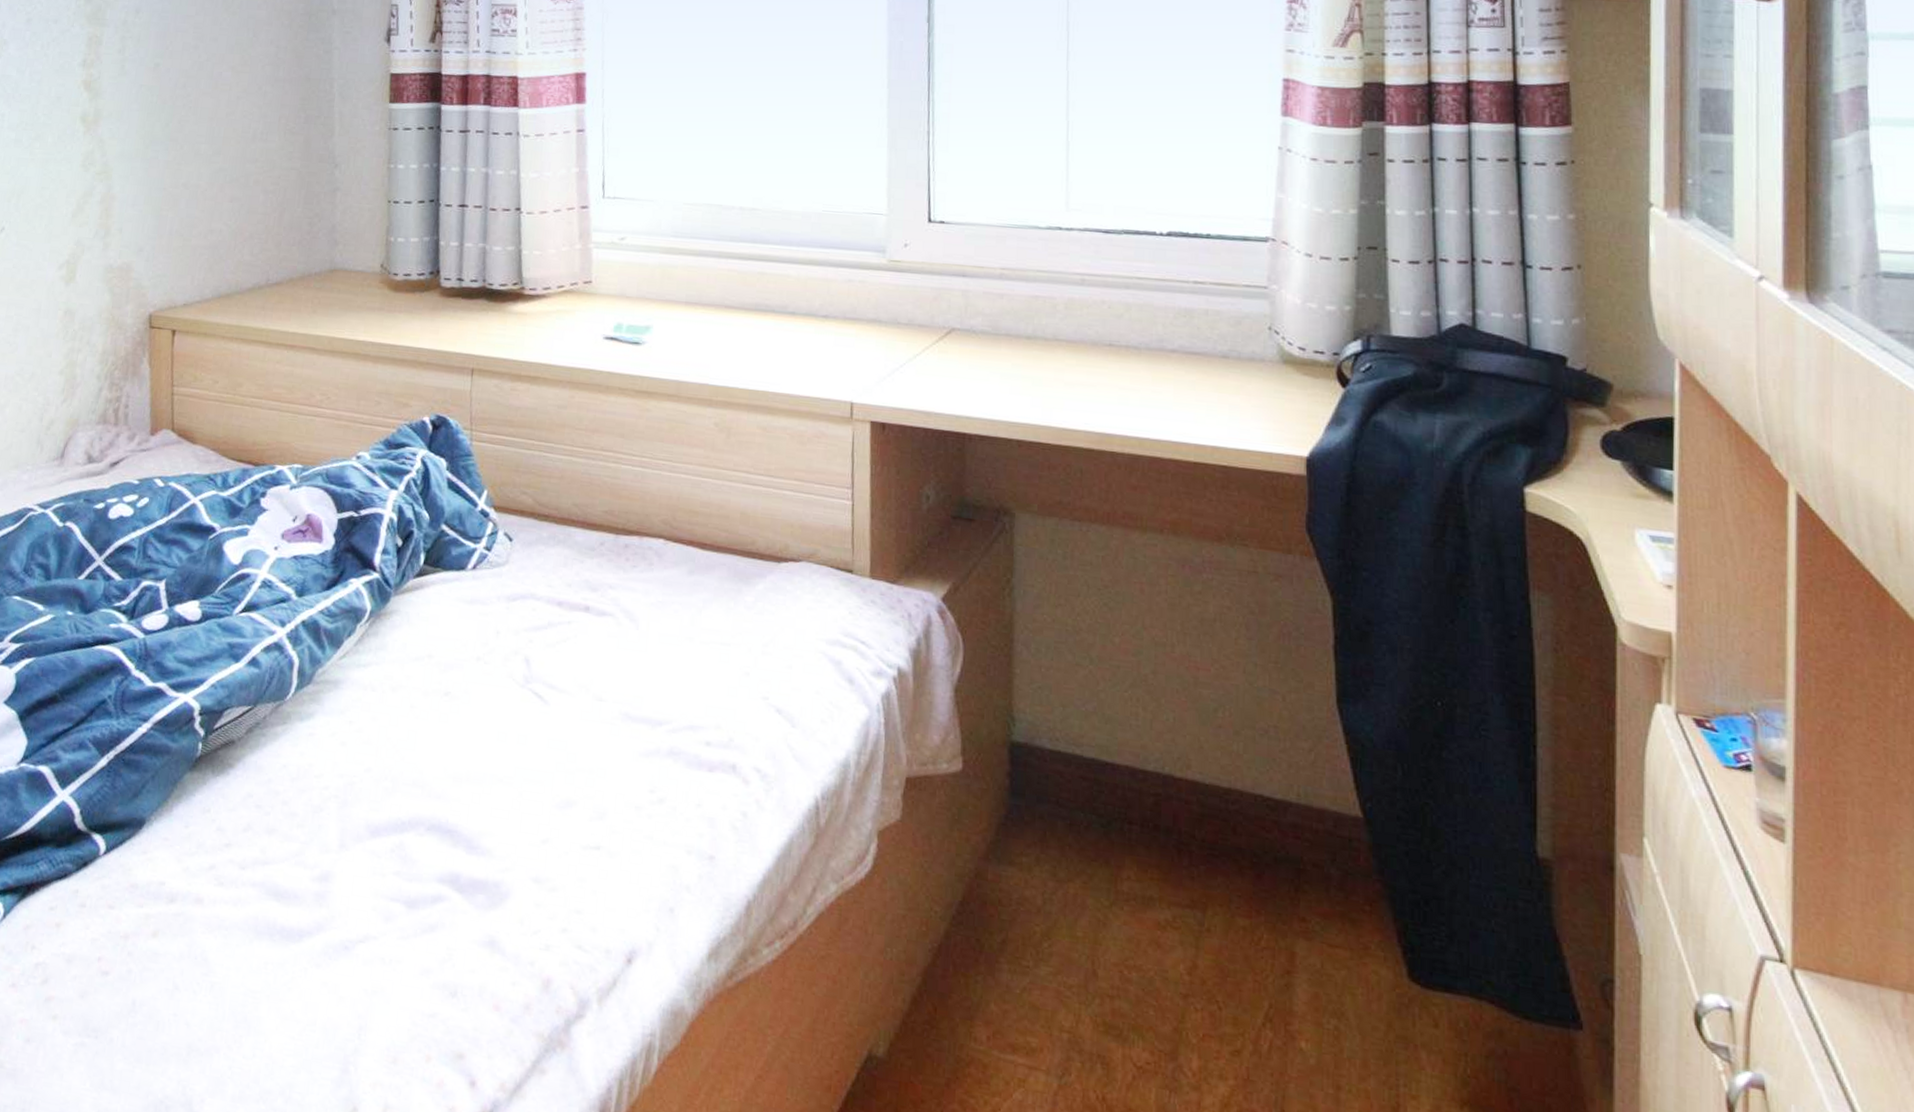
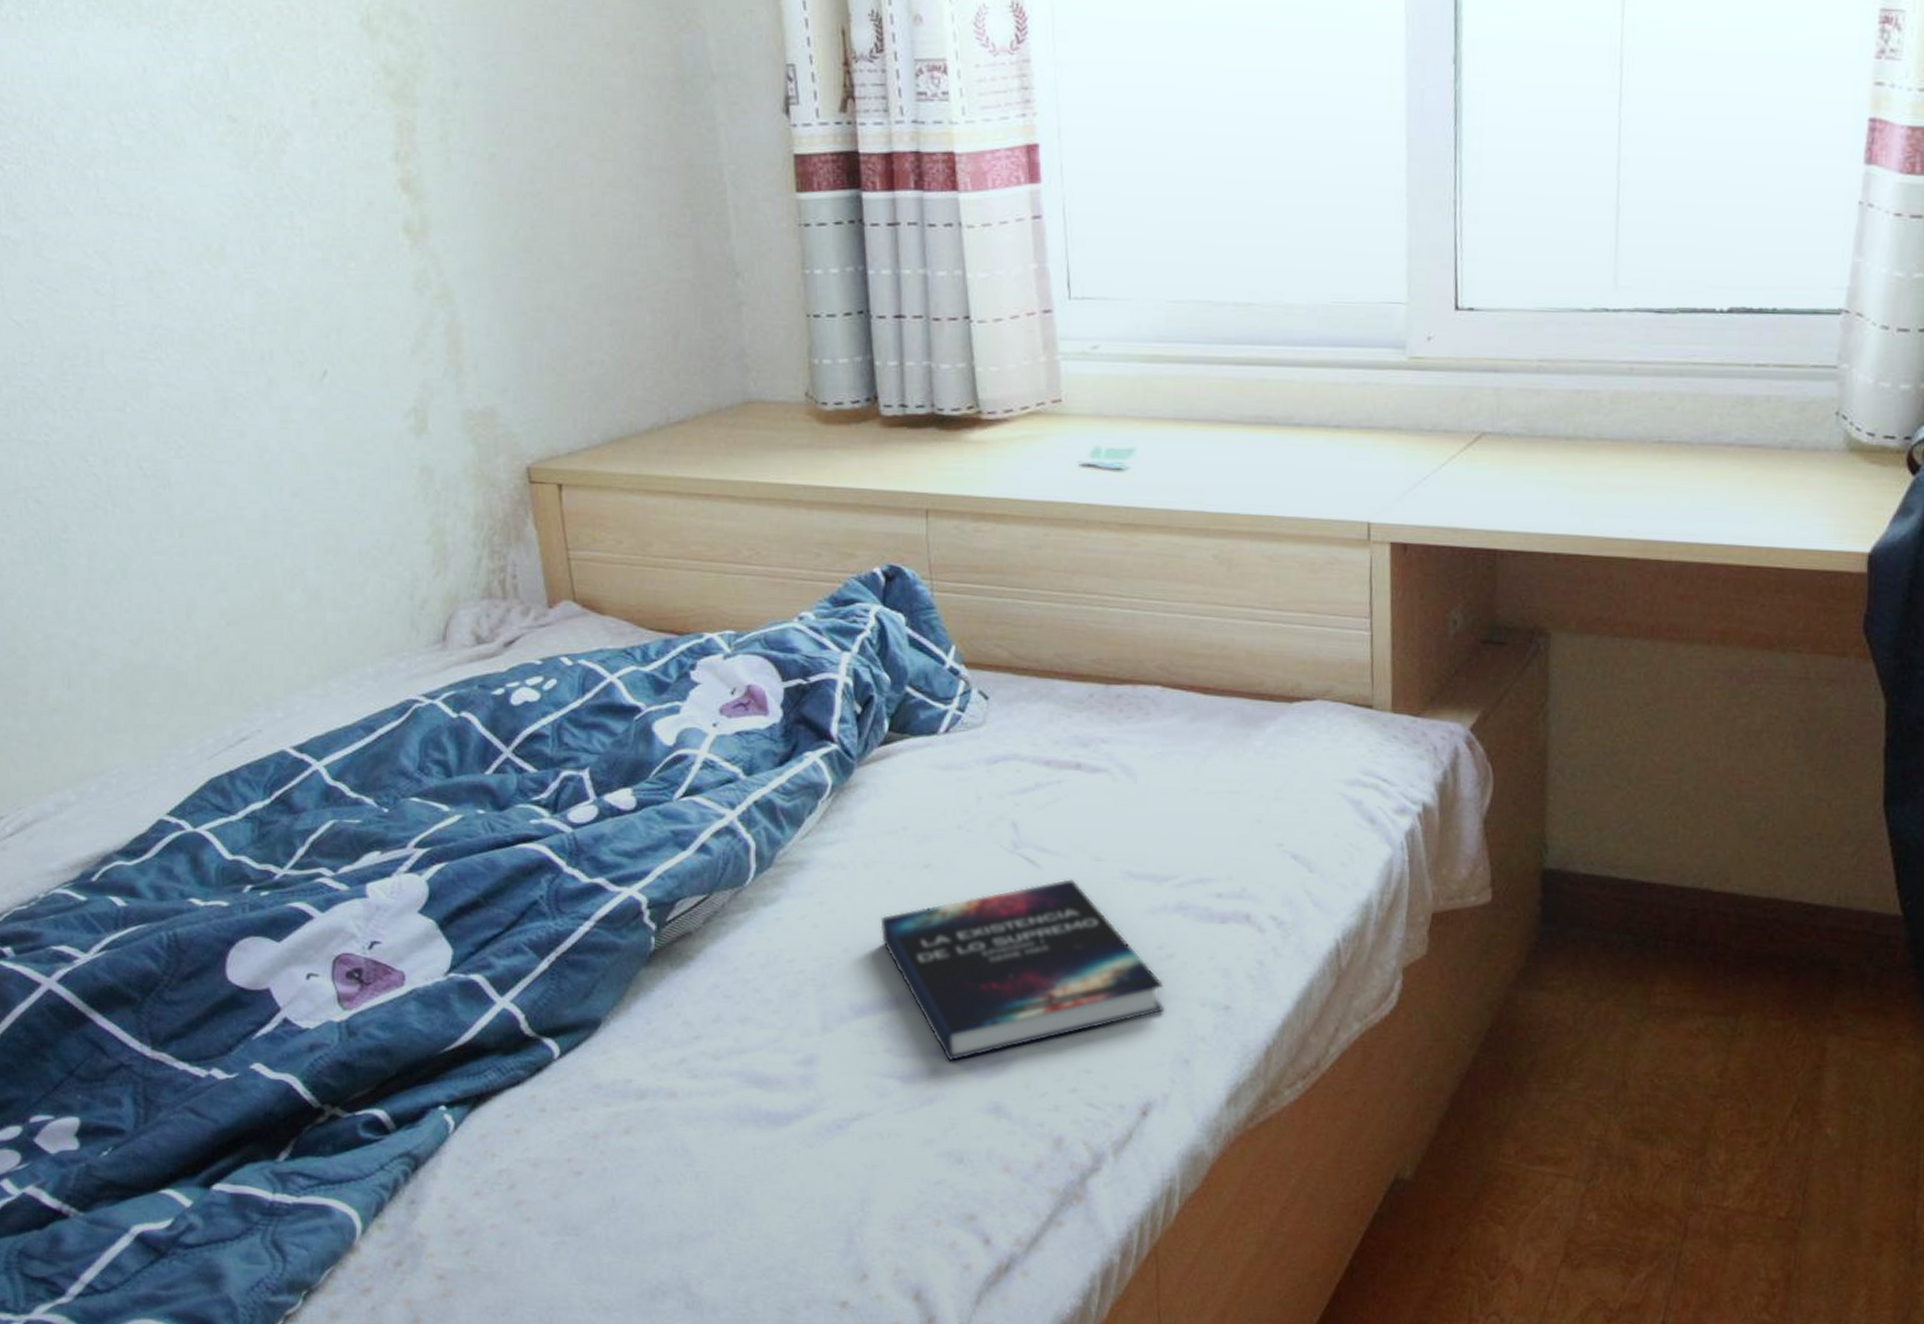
hardback book: none [400,716,654,889] -> present [880,879,1165,1061]

